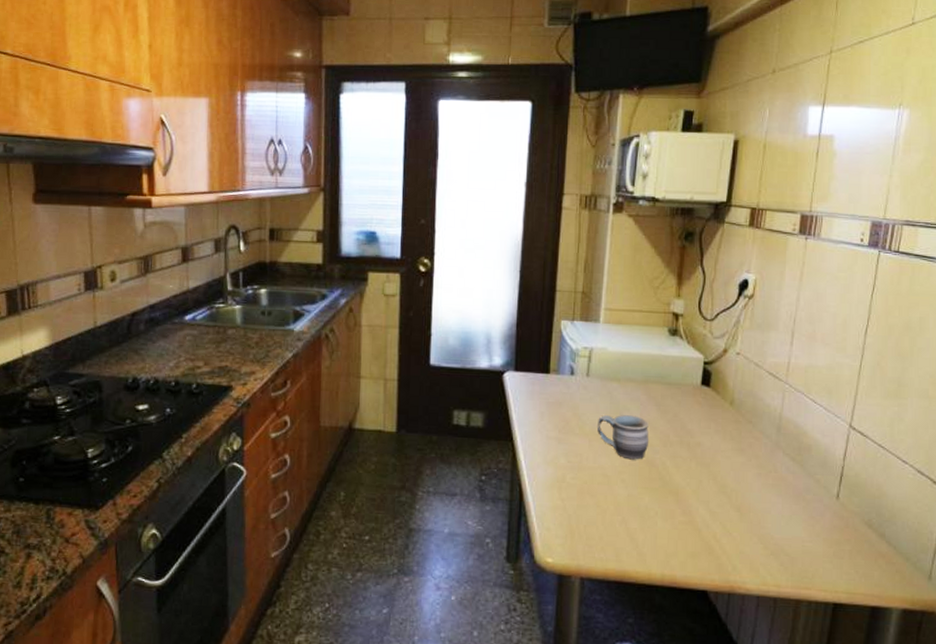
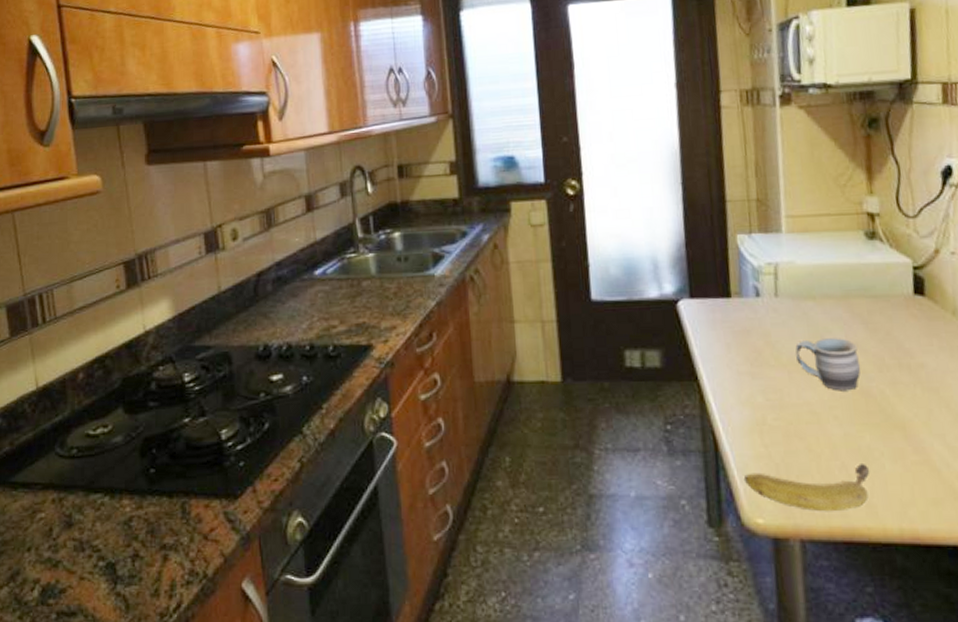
fruit: none [540,519,645,557] -> present [743,462,870,512]

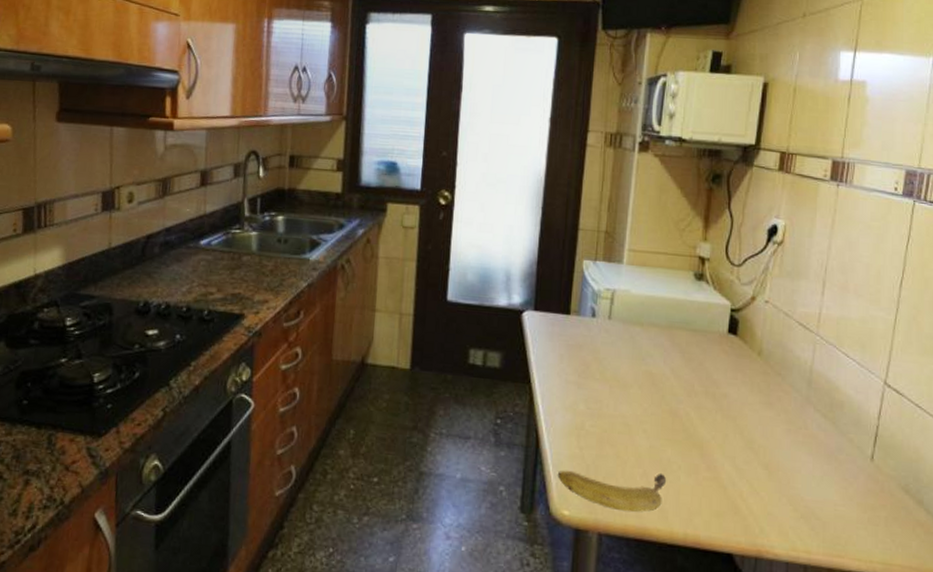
mug: present [795,338,861,391] -> none [619,361,673,410]

